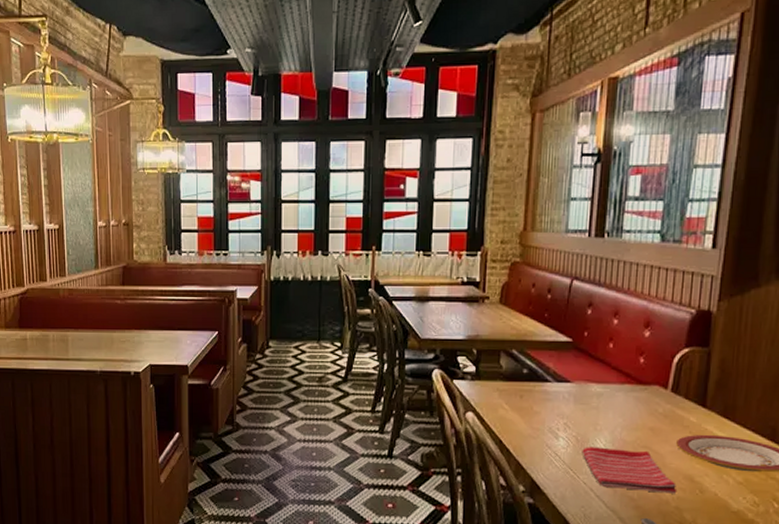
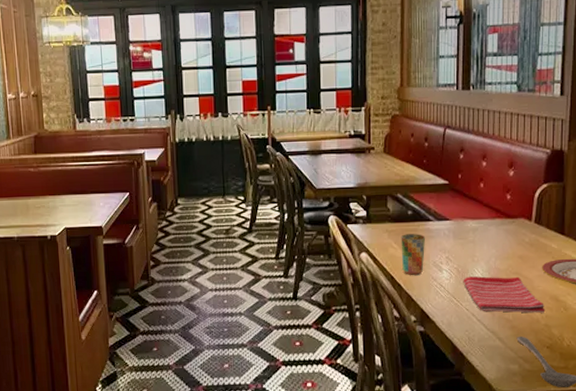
cup: none [512,395,541,441] -> present [401,234,425,275]

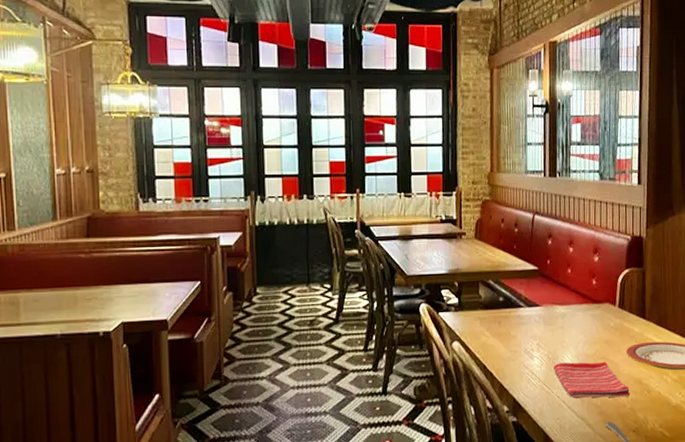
cup: present [401,234,425,275] -> none [492,320,517,364]

